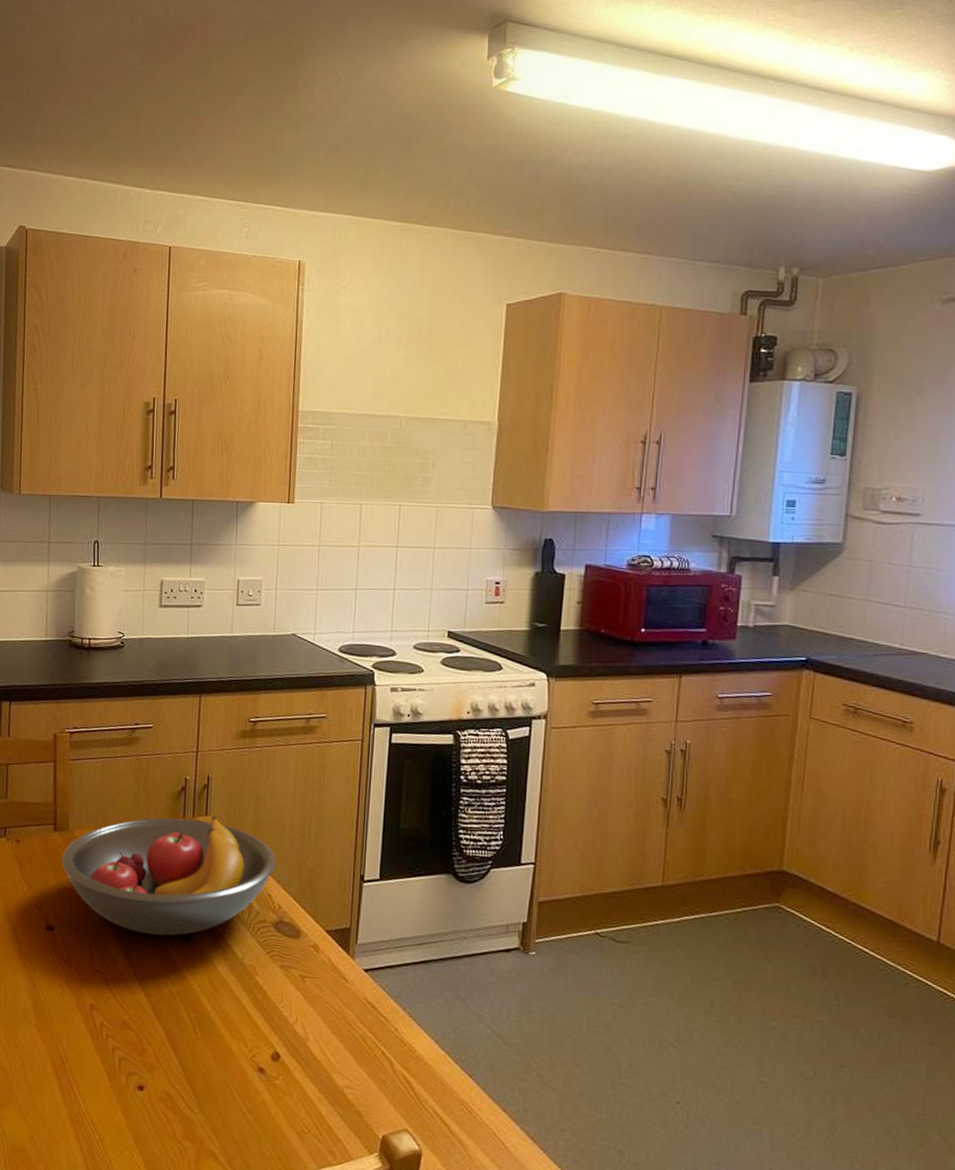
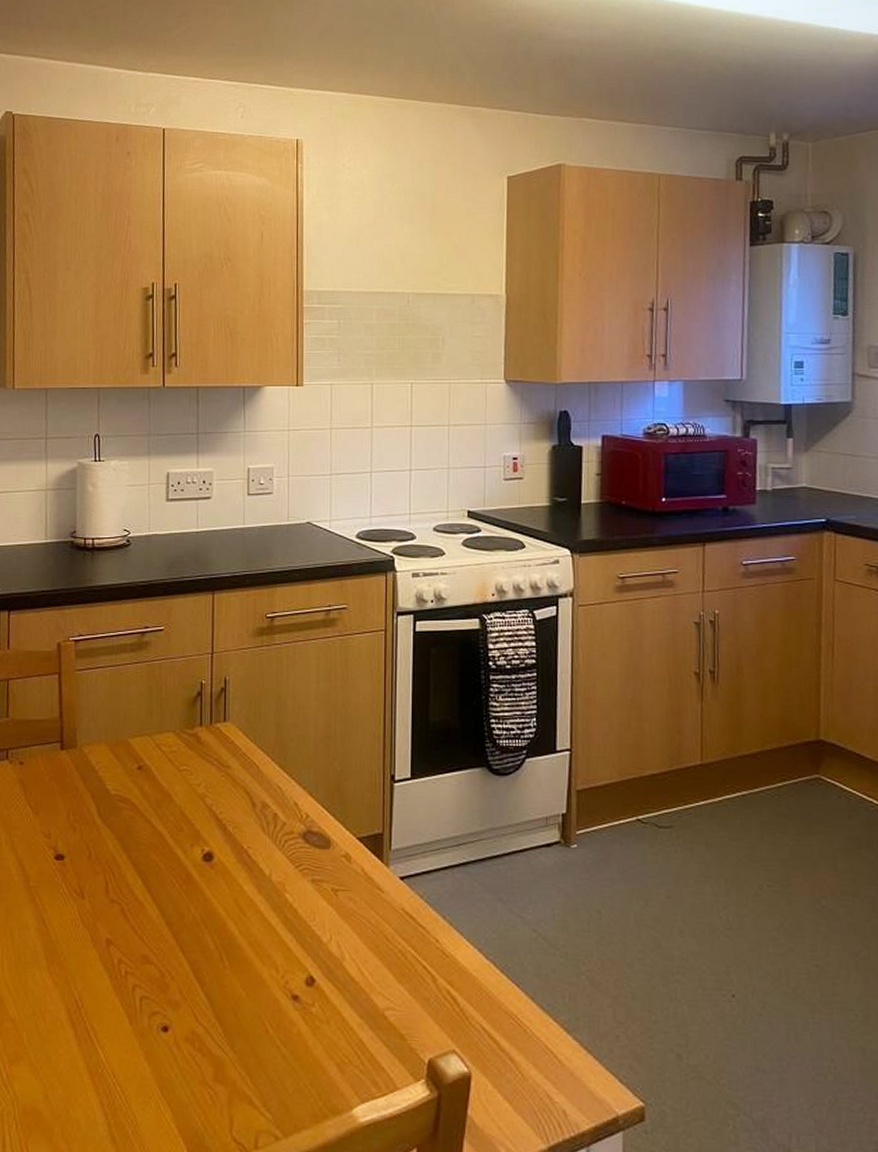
fruit bowl: present [61,816,276,936] -> none [70,721,301,856]

